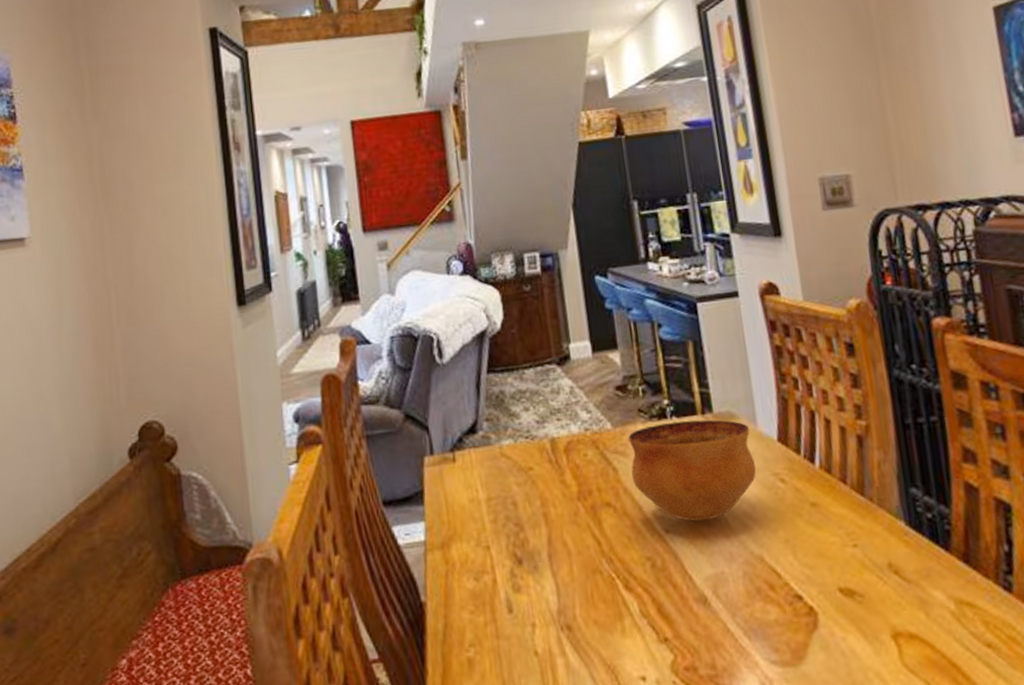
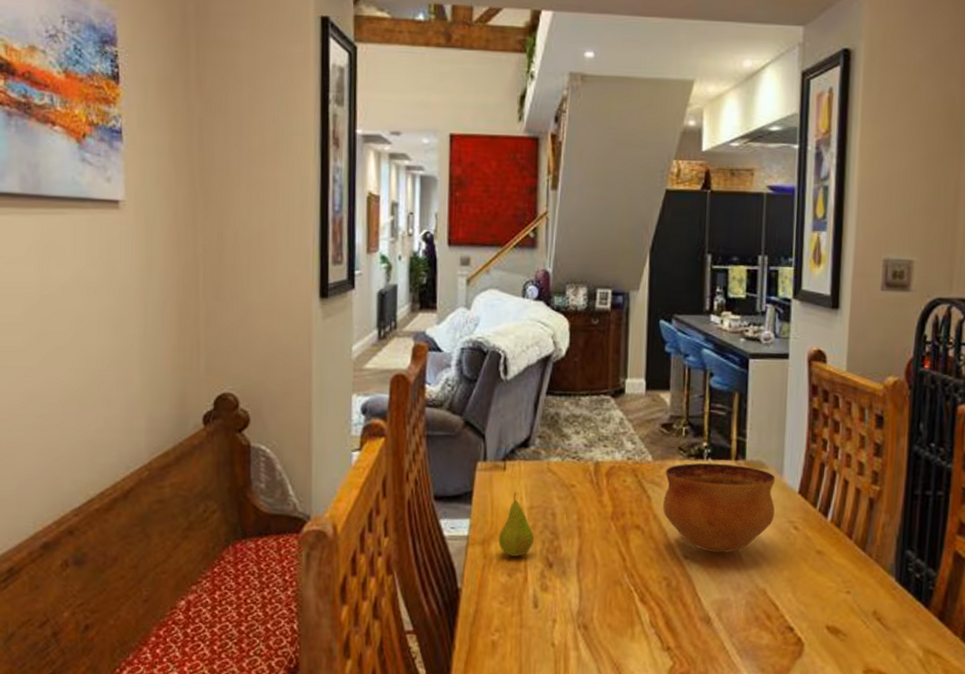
fruit: none [458,485,498,557] -> present [498,492,535,557]

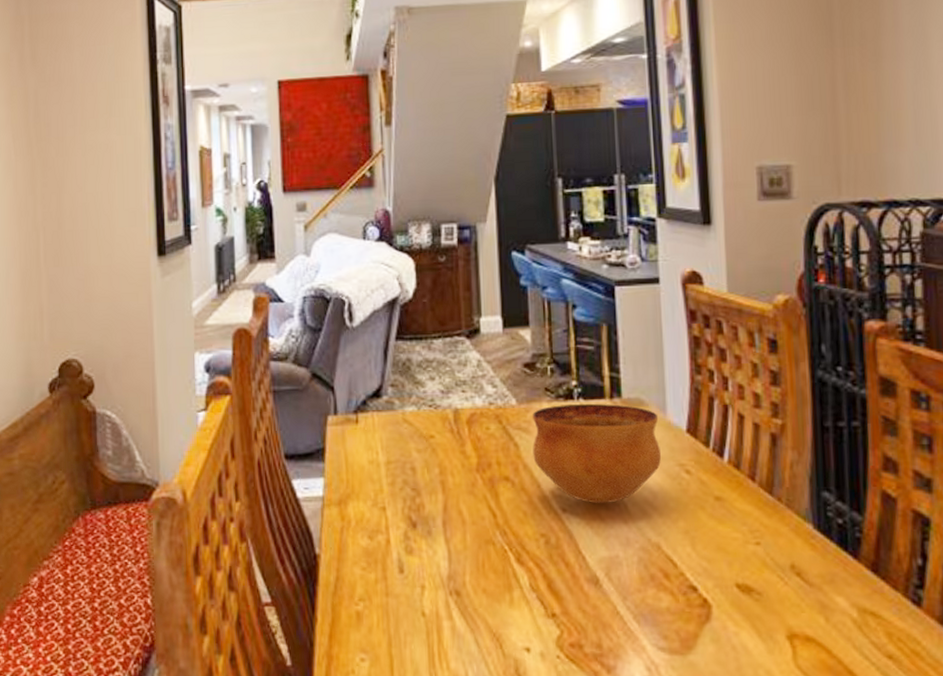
fruit: present [498,492,535,557] -> none [355,447,395,517]

